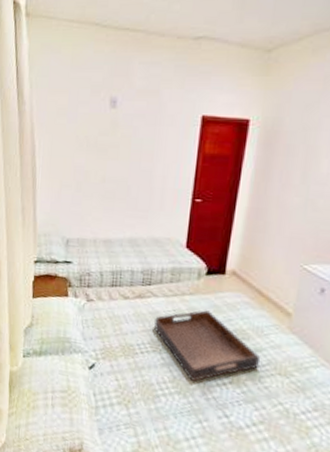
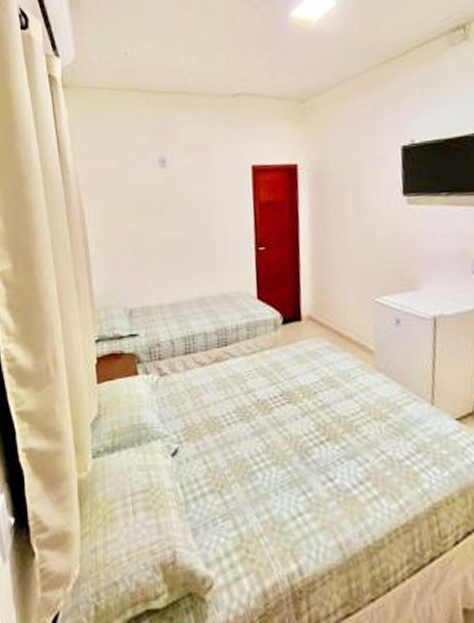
serving tray: present [154,310,260,382] -> none [237,363,353,448]

